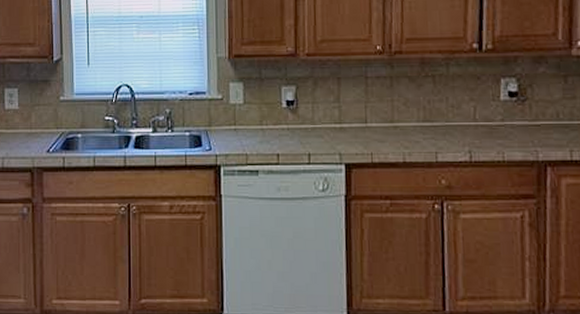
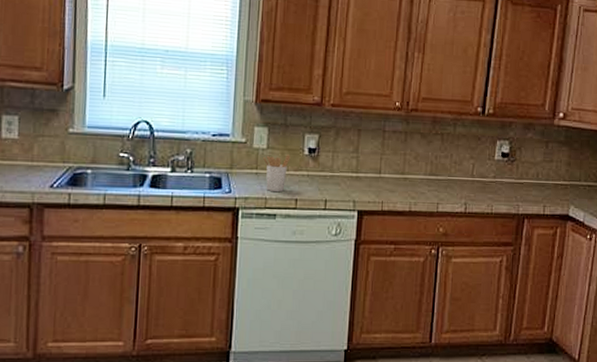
utensil holder: none [241,109,268,147] -> present [263,155,291,192]

